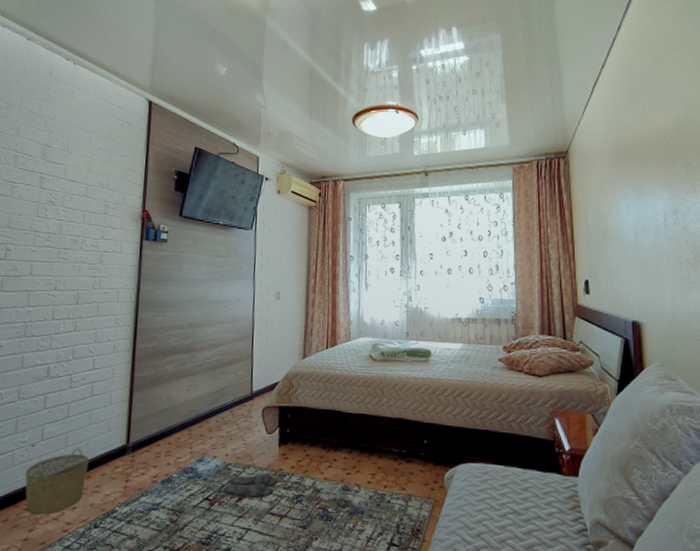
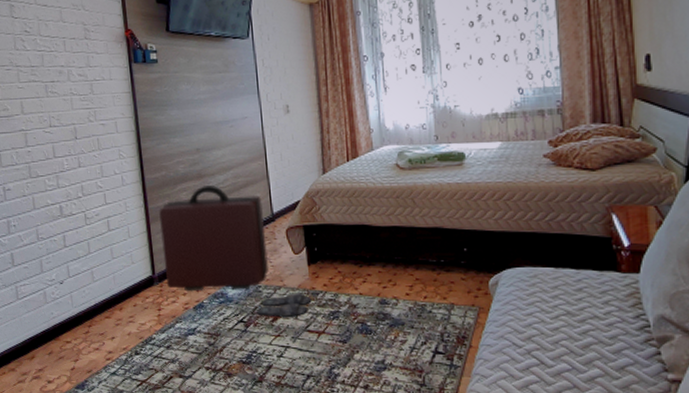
basket: present [25,448,89,515] -> none [59,282,119,346]
briefcase: none [139,359,243,466] -> present [159,185,270,292]

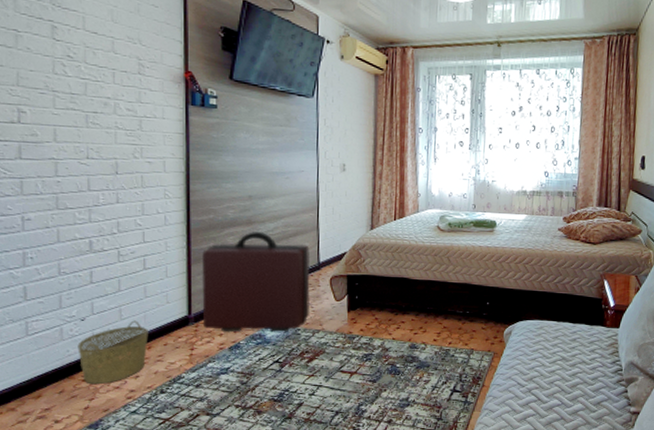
basket: none [59,282,119,346] -> present [77,320,148,385]
slippers: present [257,293,312,317] -> none [293,336,348,358]

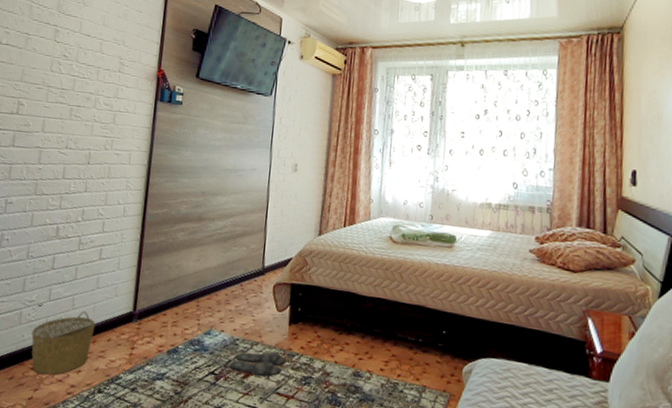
briefcase: present [201,232,311,333] -> none [146,229,256,340]
slippers: none [293,336,348,358] -> present [230,350,287,377]

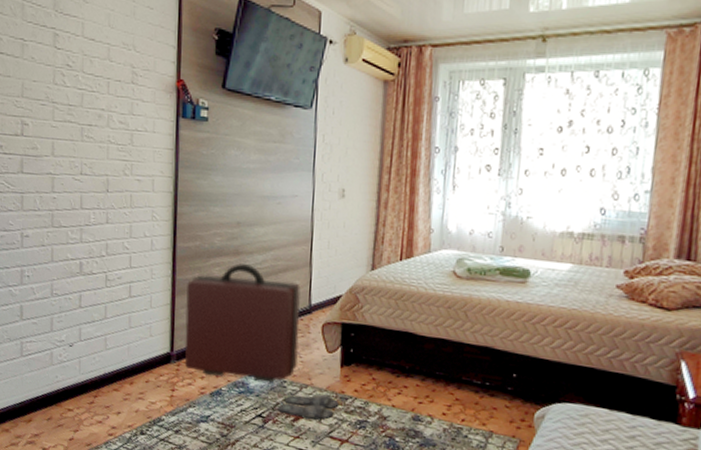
basket: present [31,311,96,375] -> none [65,351,131,417]
briefcase: none [146,229,256,340] -> present [184,263,301,382]

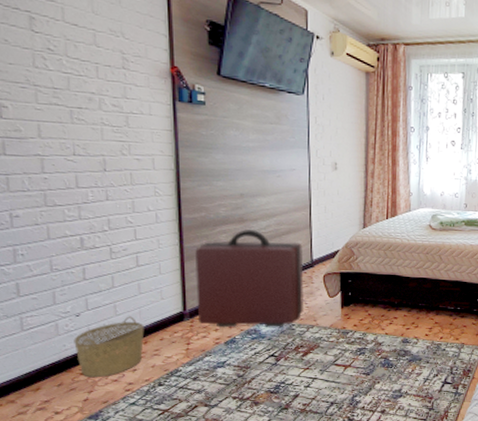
basket: none [65,351,131,417] -> present [73,316,144,378]
slippers: present [278,393,339,420] -> none [288,331,342,352]

